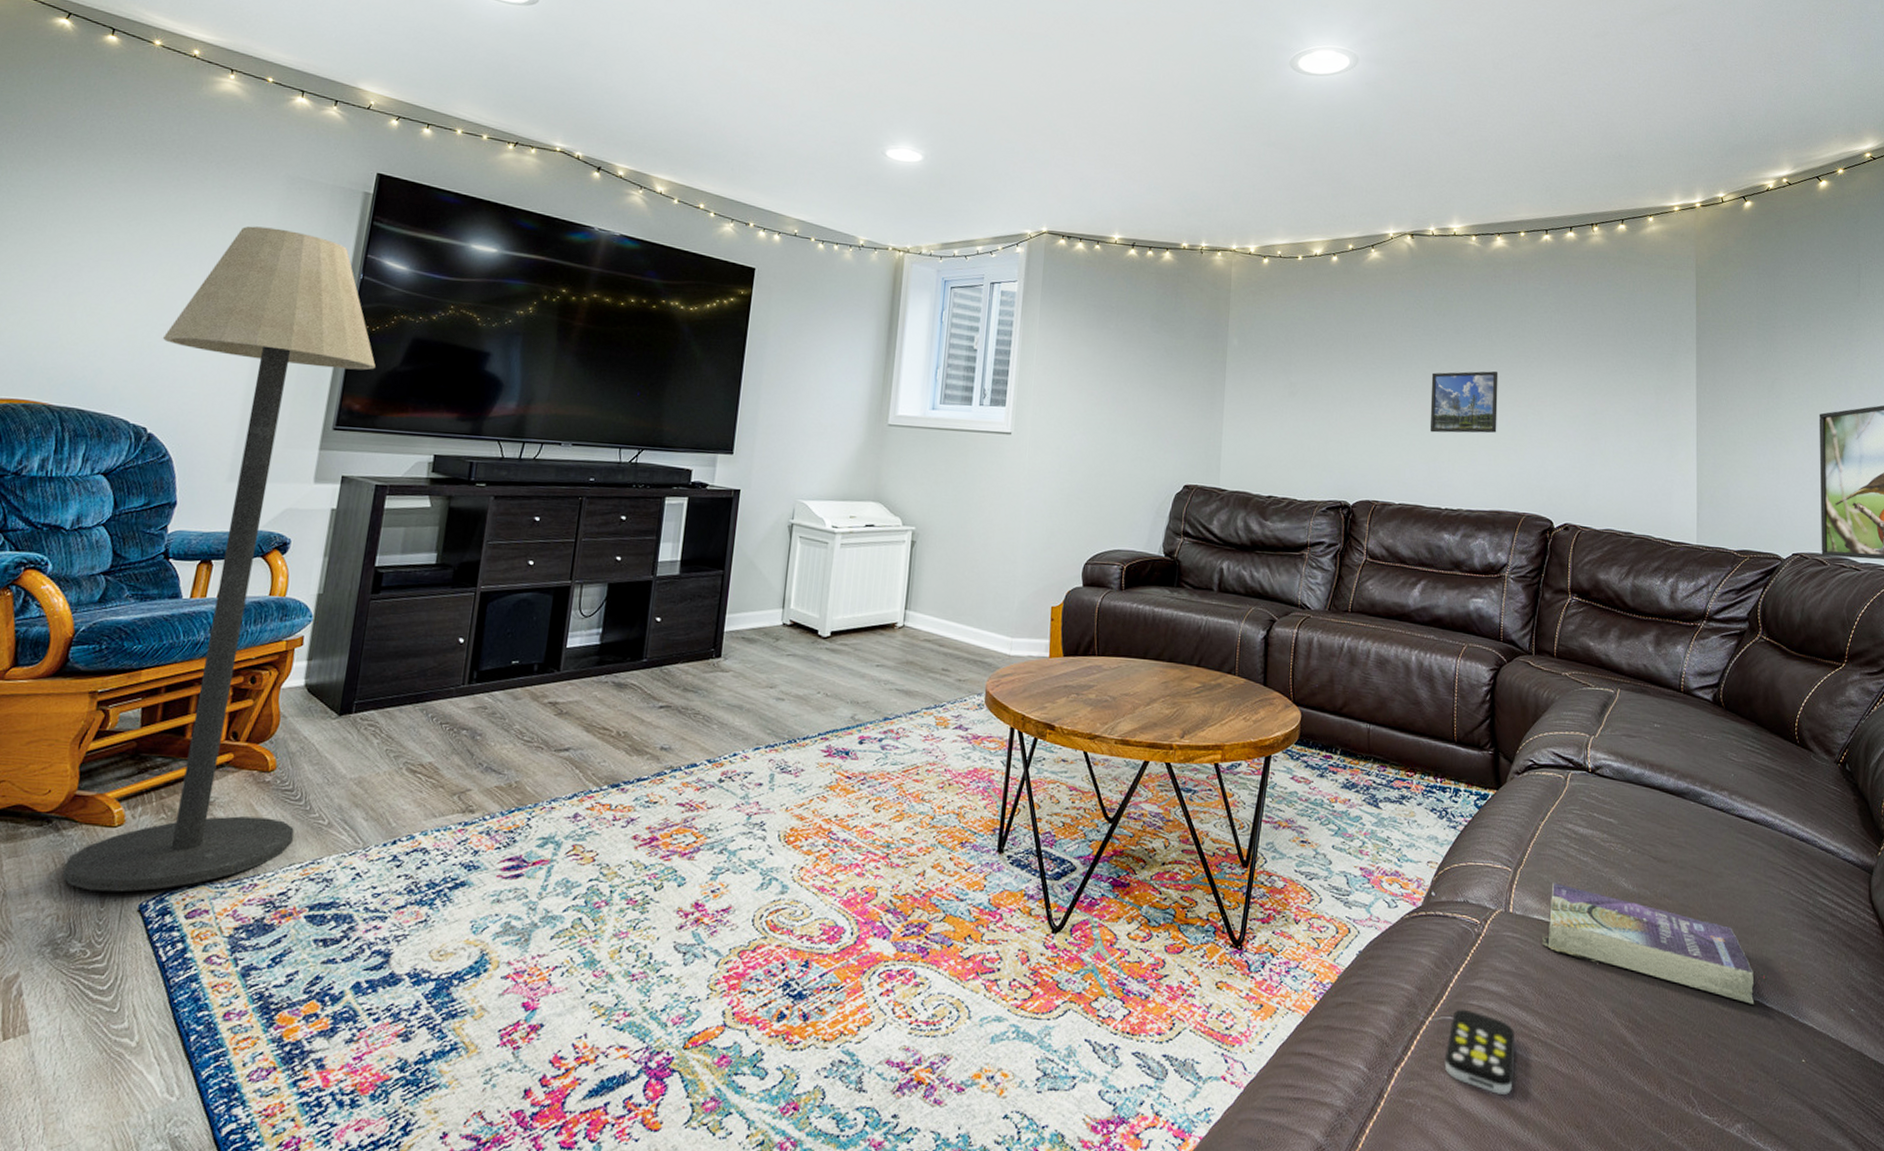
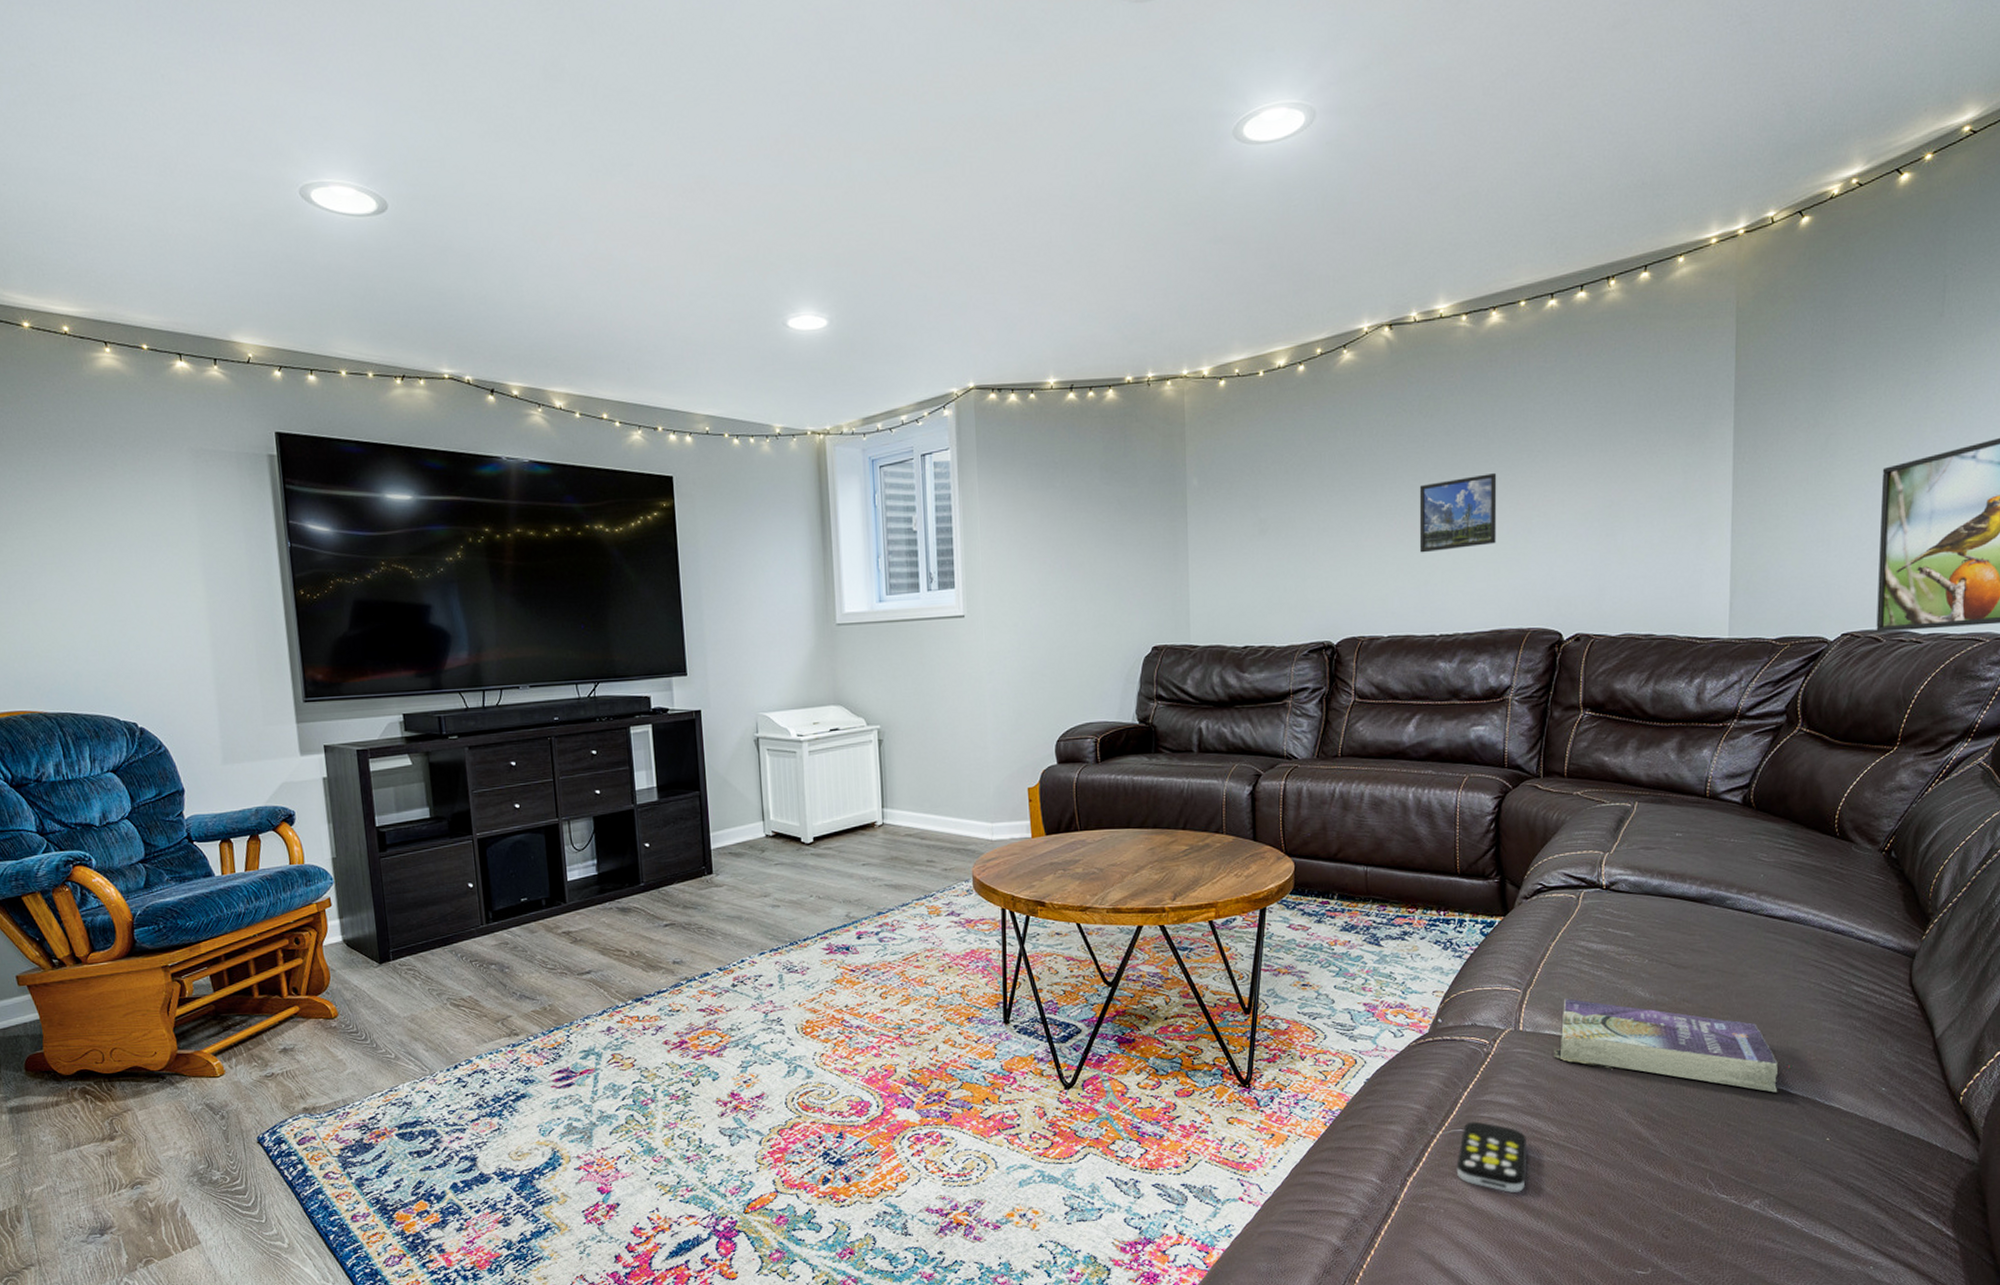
floor lamp: present [62,226,376,892] -> none [124,506,369,1130]

